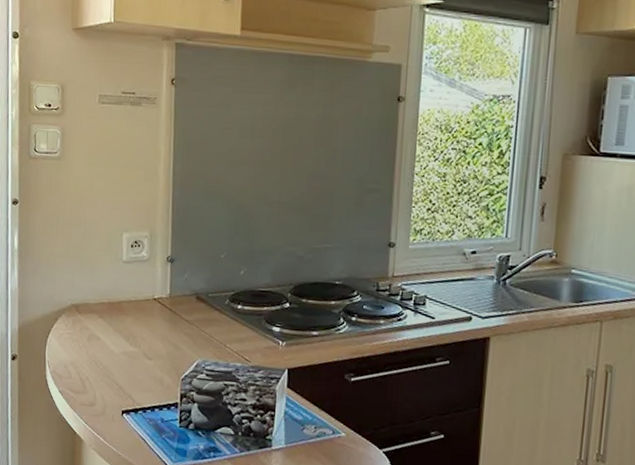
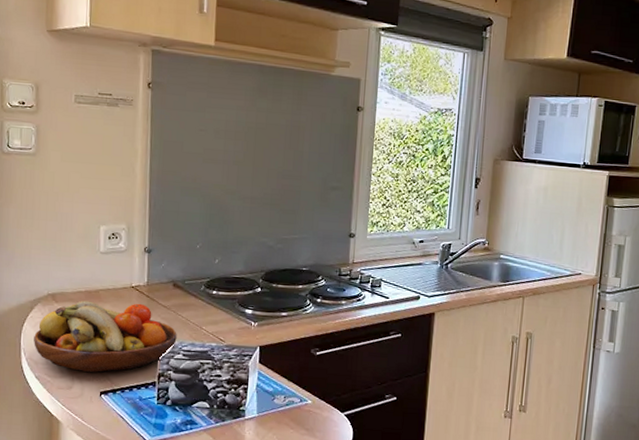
fruit bowl: none [58,312,200,390] -> present [34,300,177,372]

